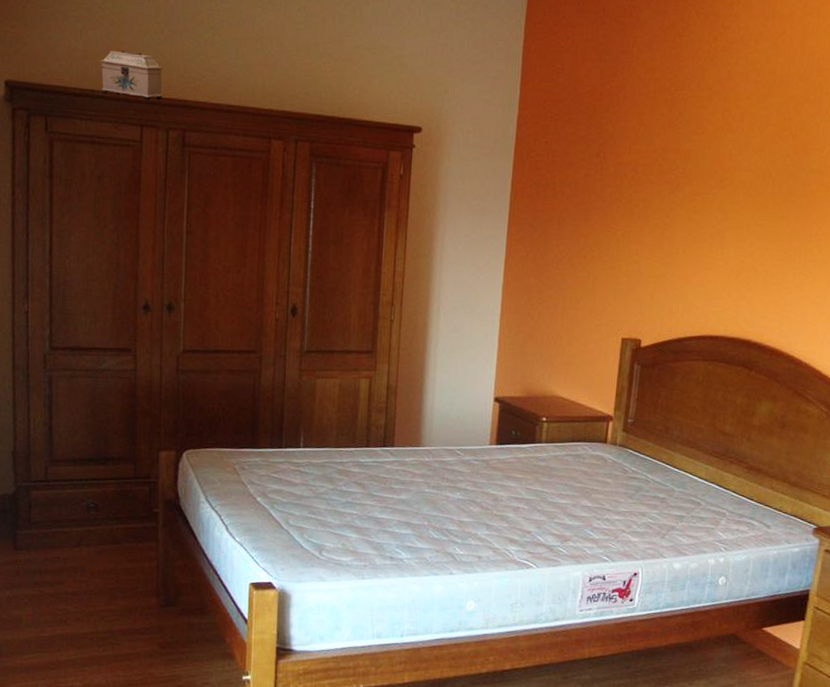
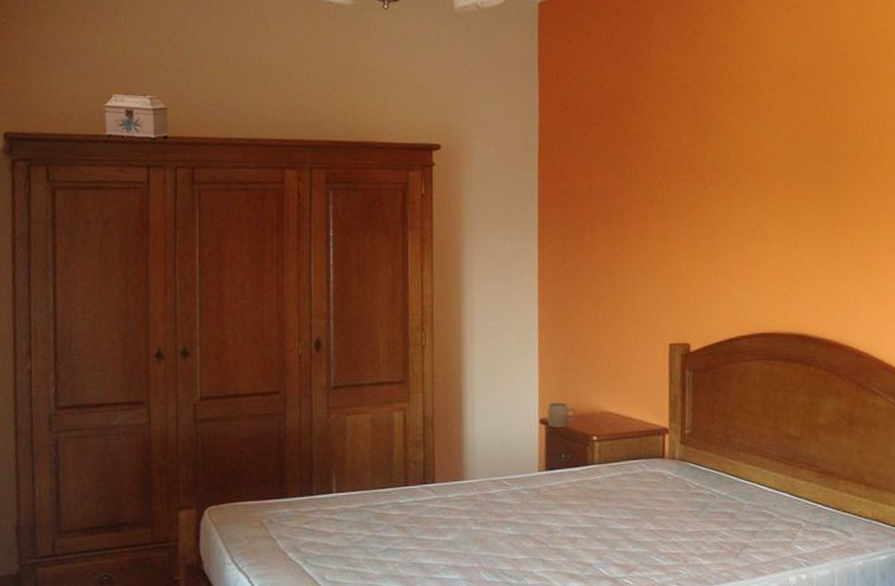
mug: none [501,383,529,408] -> present [546,402,576,429]

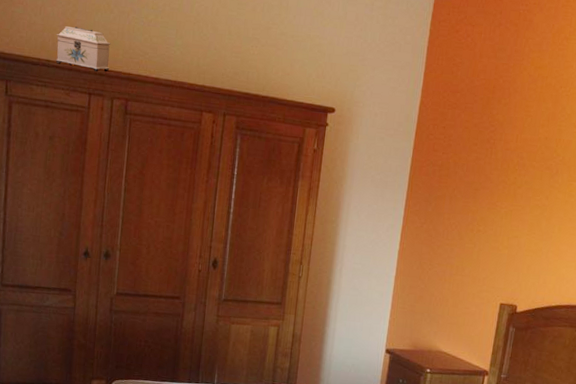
mug: present [546,402,576,429] -> none [392,337,416,359]

